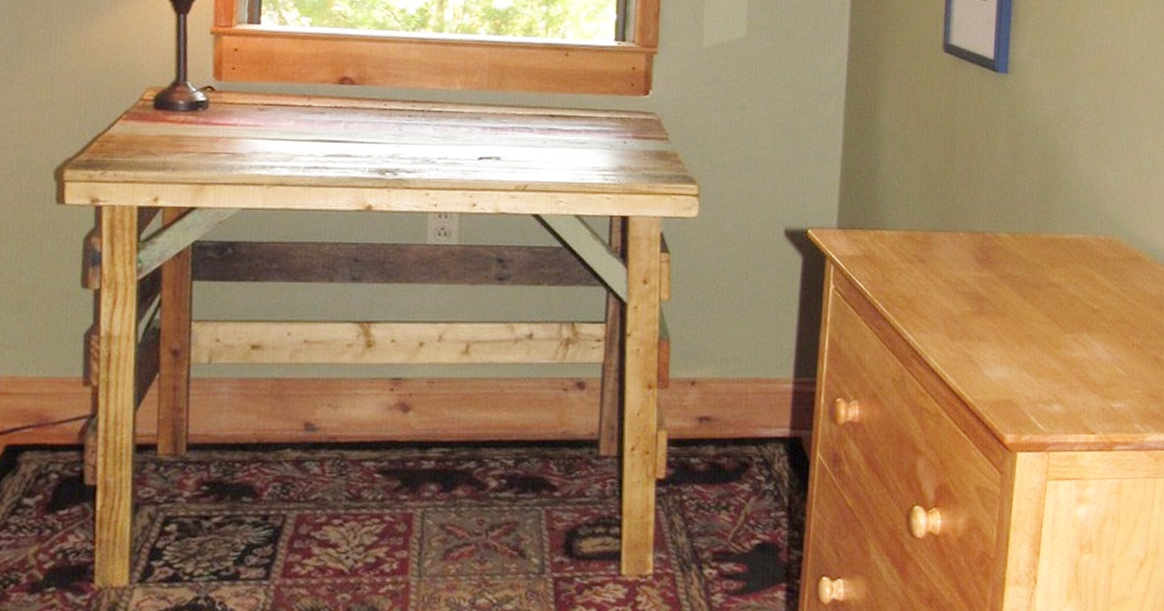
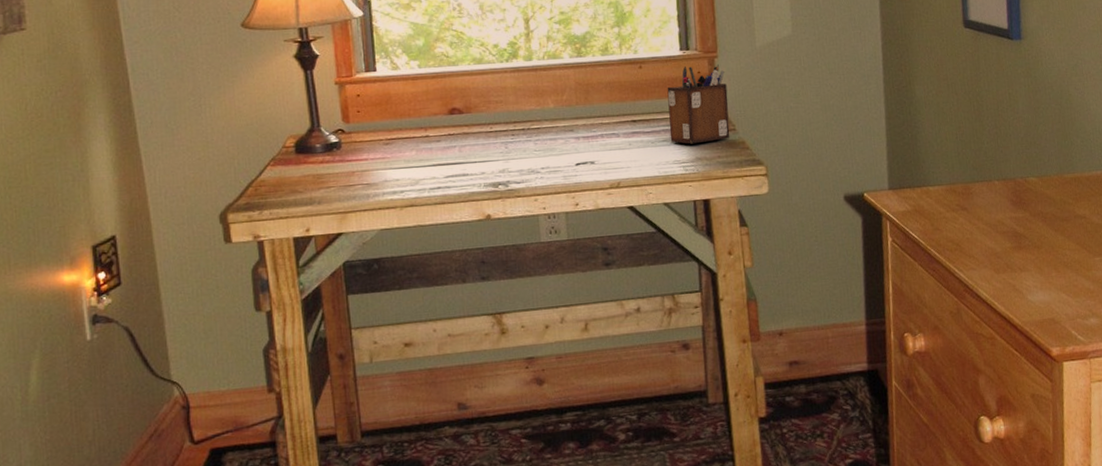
desk organizer: none [591,59,664,150] -> present [667,64,730,144]

